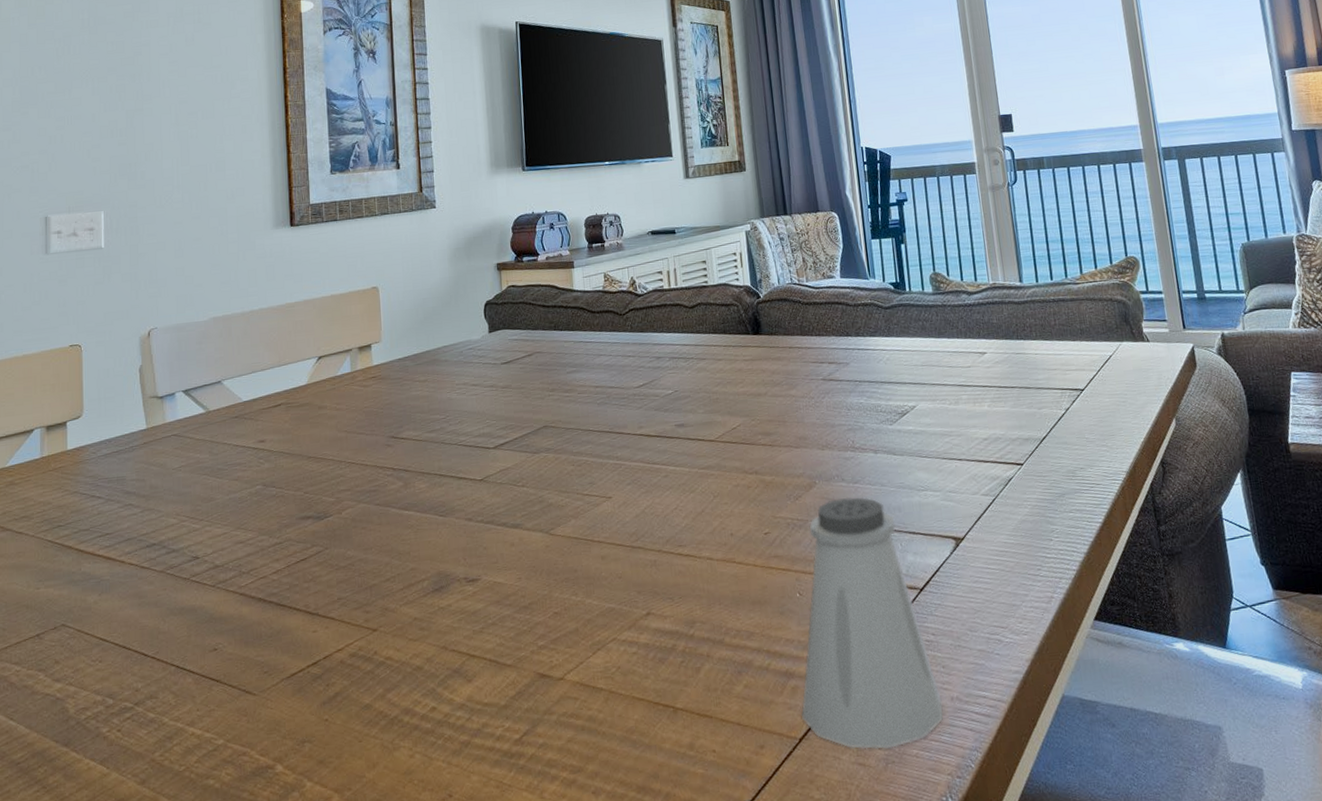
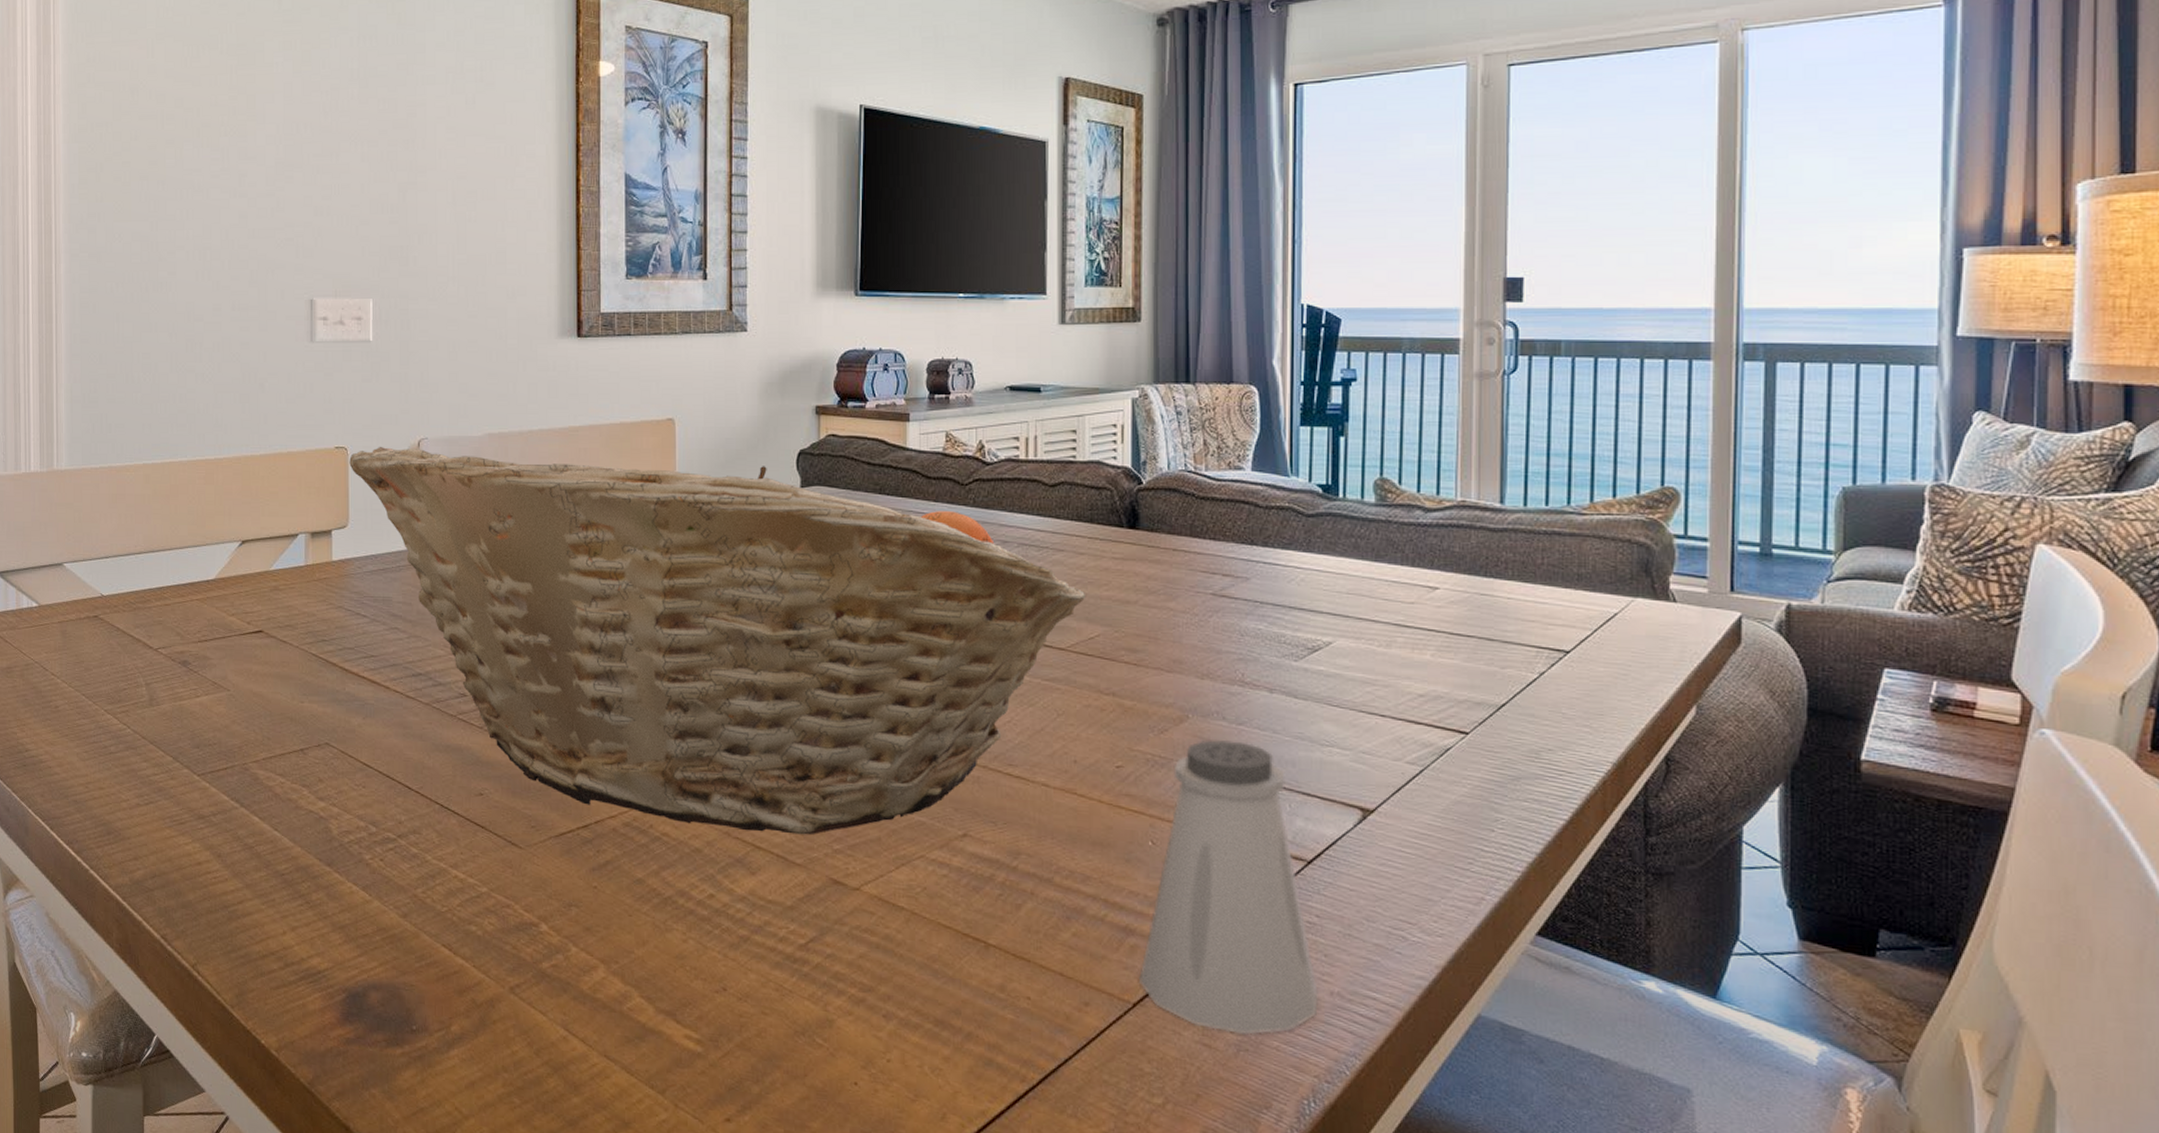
fruit basket: none [83,318,727,645] -> present [349,446,1086,835]

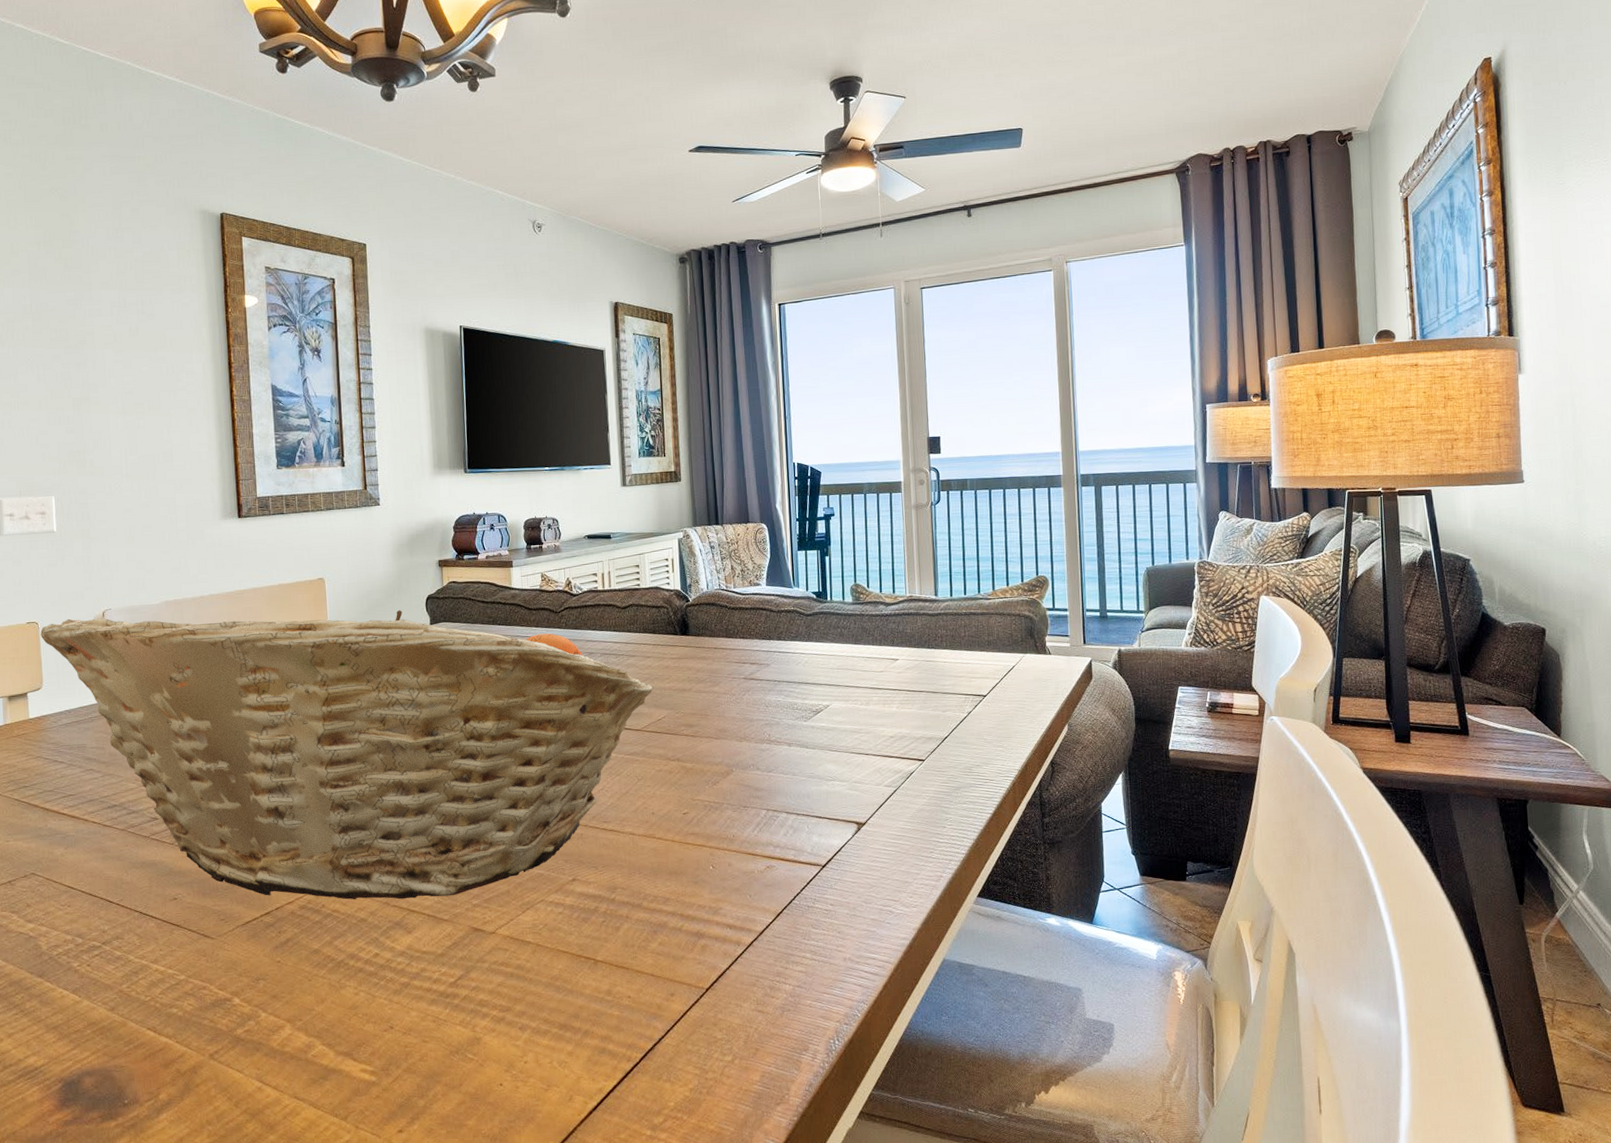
saltshaker: present [1139,739,1318,1035] -> none [709,784,836,999]

